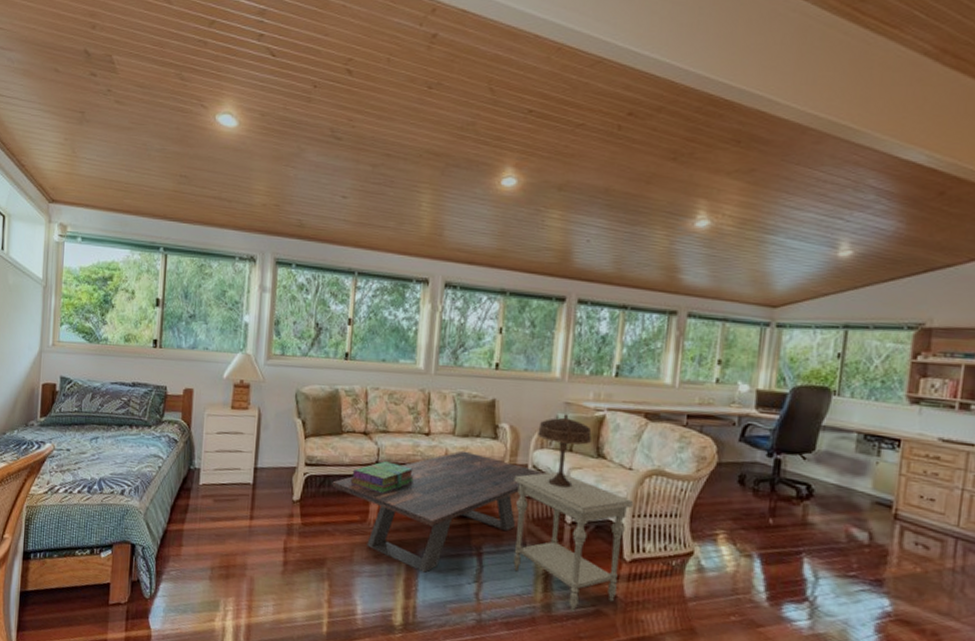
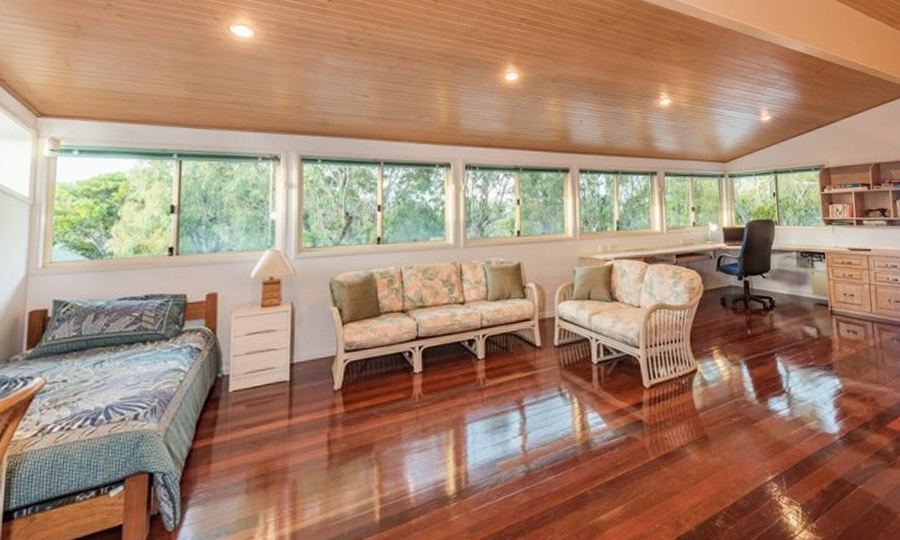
coffee table: present [332,450,547,573] -> none [374,313,572,436]
stack of books: present [350,461,414,494] -> none [392,335,454,368]
side table: present [513,472,634,613] -> none [544,320,646,445]
table lamp: present [538,414,592,488] -> none [560,268,605,333]

